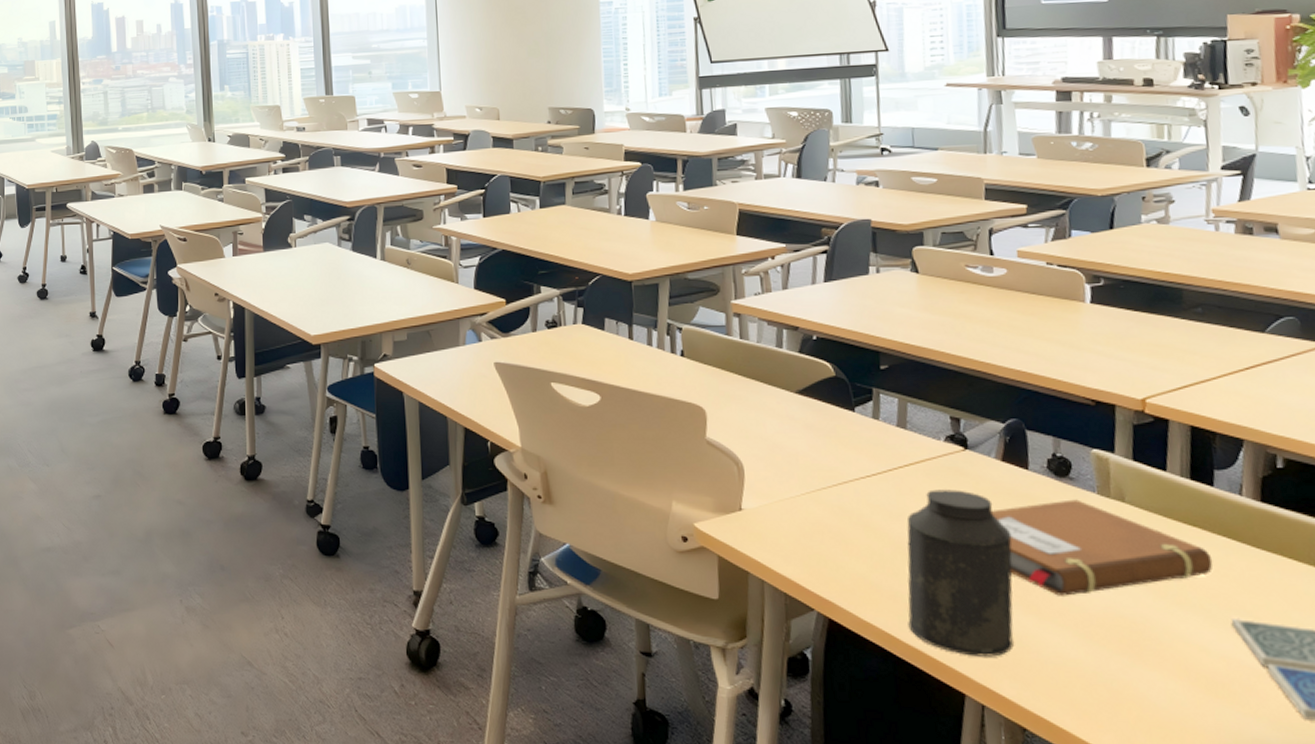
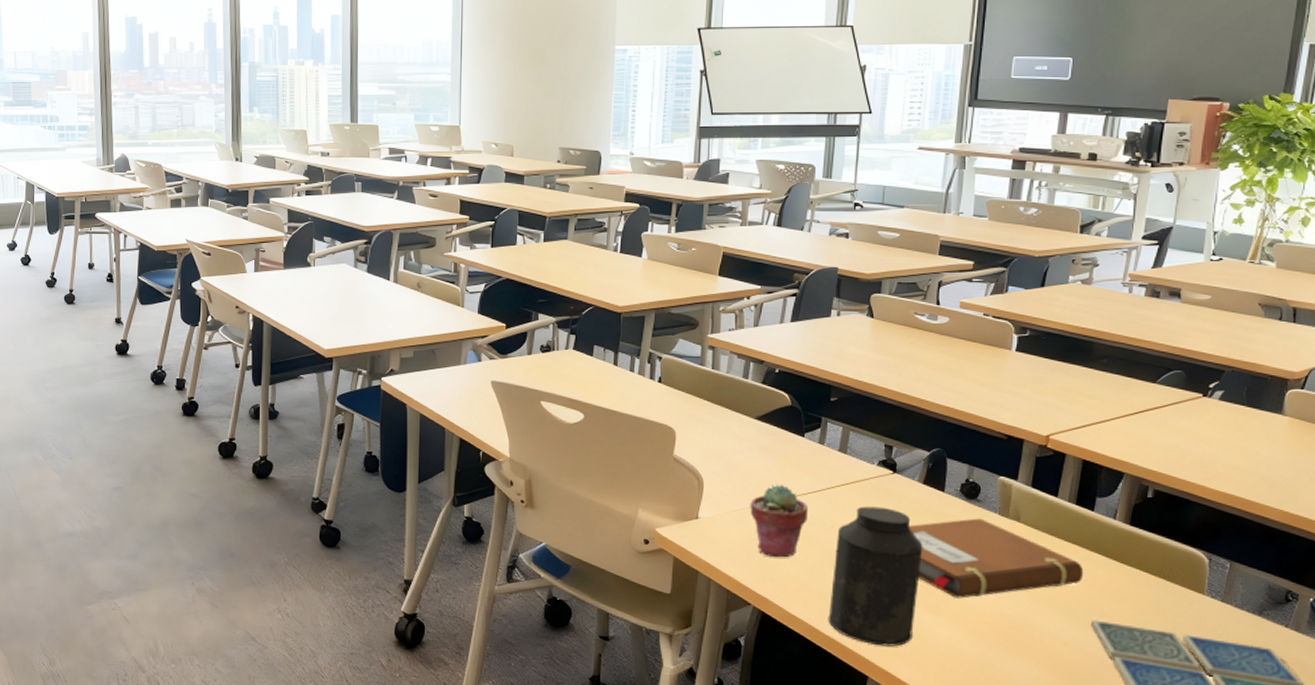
potted succulent: none [800,467,870,553] -> present [750,484,809,558]

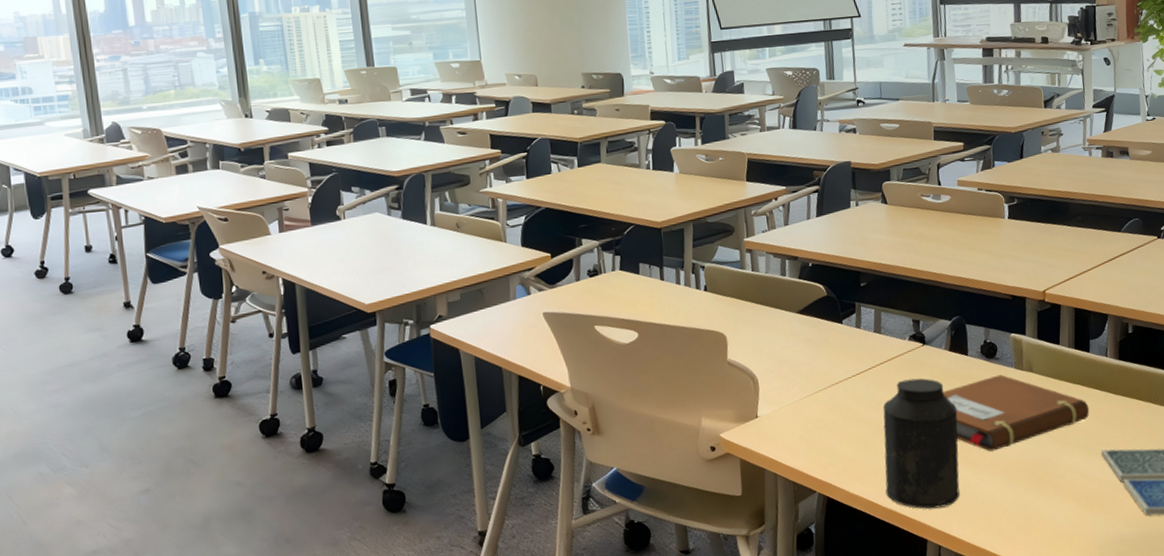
potted succulent: present [750,484,809,558] -> none [803,371,856,443]

